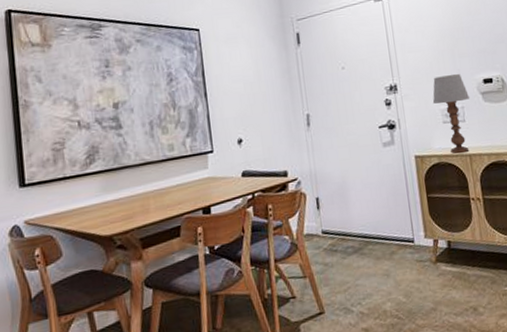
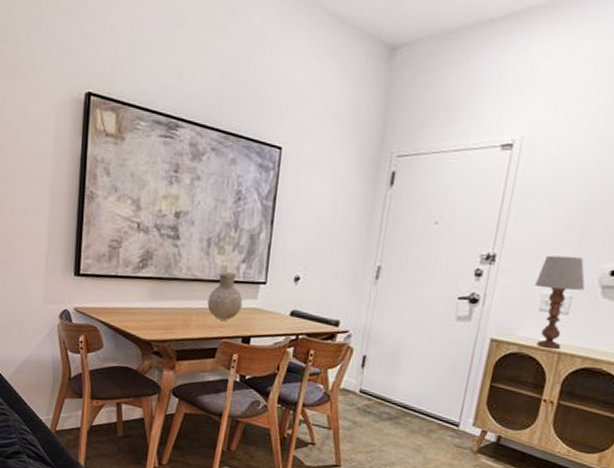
vase: none [161,148,196,197] -> present [207,271,243,321]

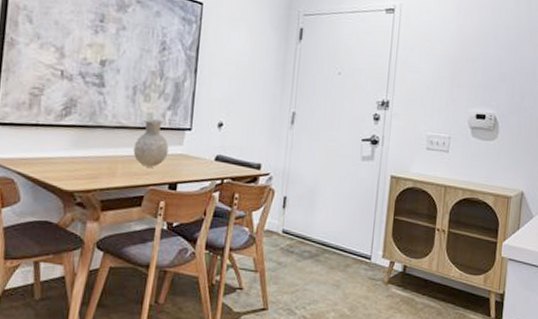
table lamp: present [534,255,586,350] -> none [420,102,459,184]

